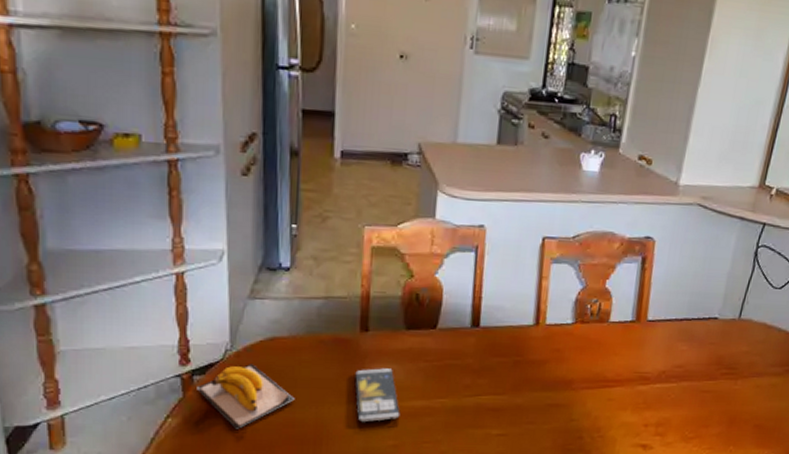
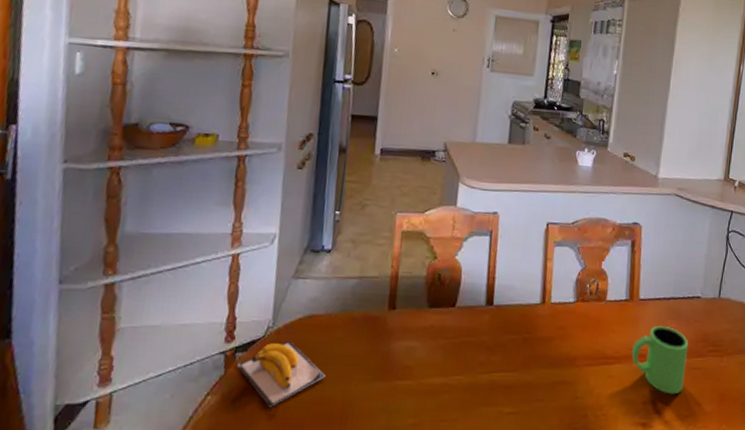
smartphone: present [355,368,400,422] -> none [381,345,421,399]
mug: none [634,347,700,417] -> present [631,325,689,395]

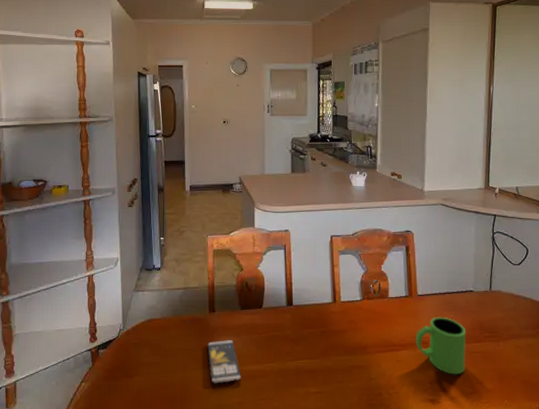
banana: present [238,341,326,407] -> none [101,340,167,390]
smartphone: none [381,345,421,399] -> present [207,340,241,383]

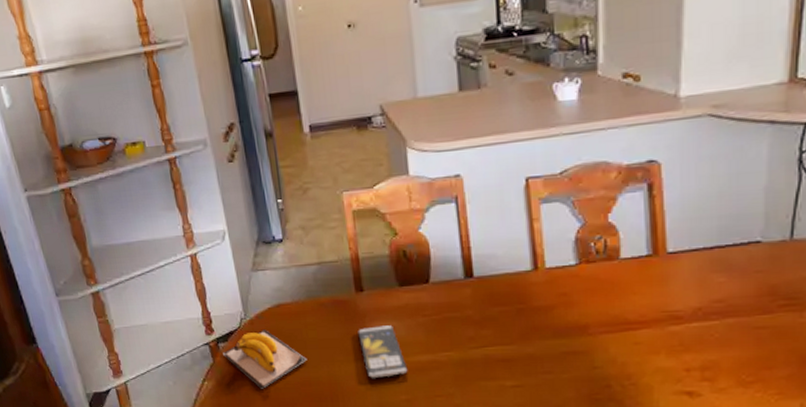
banana: none [101,340,167,390] -> present [223,330,307,389]
mug: present [415,316,466,375] -> none [662,280,747,359]

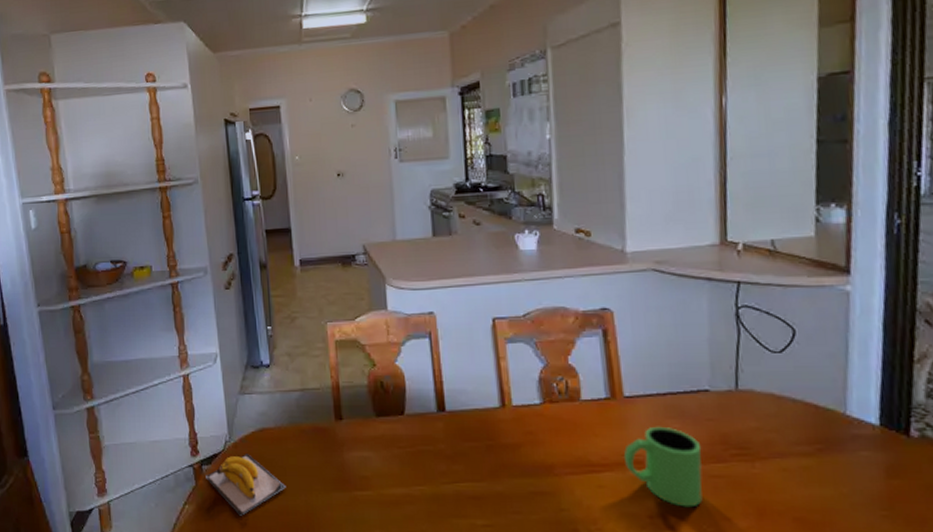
smartphone: present [358,325,408,378] -> none [336,455,383,510]
mug: none [662,280,747,359] -> present [623,426,703,508]

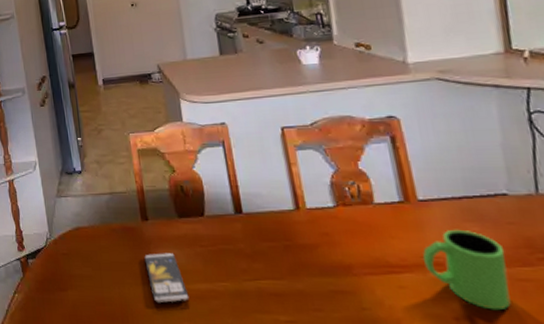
banana: present [206,454,286,516] -> none [31,250,101,305]
smartphone: none [336,455,383,510] -> present [144,253,189,303]

